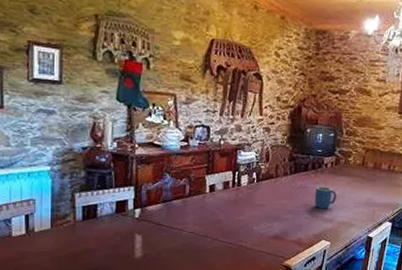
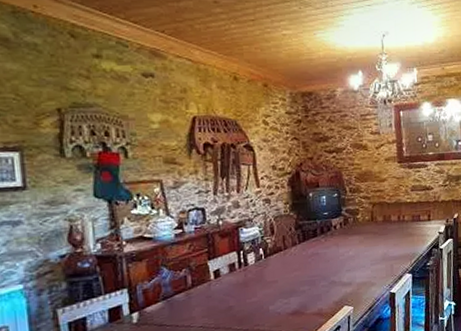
mug: present [314,186,337,209] -> none [328,249,351,274]

